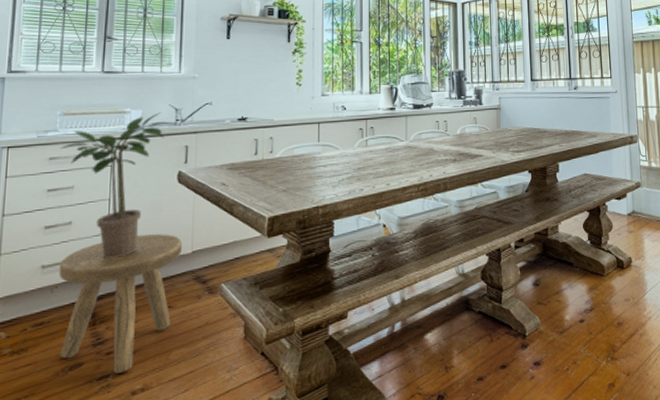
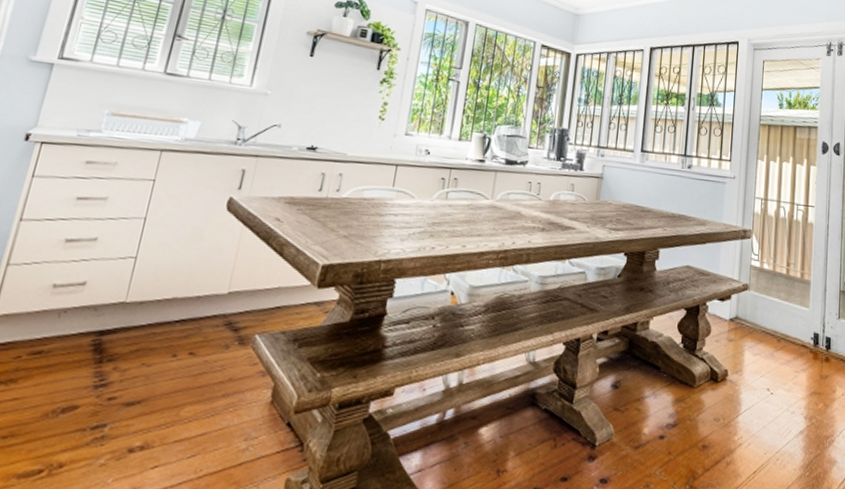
stool: present [58,234,182,374] -> none [53,265,219,424]
potted plant: present [60,112,172,258] -> none [100,127,232,287]

